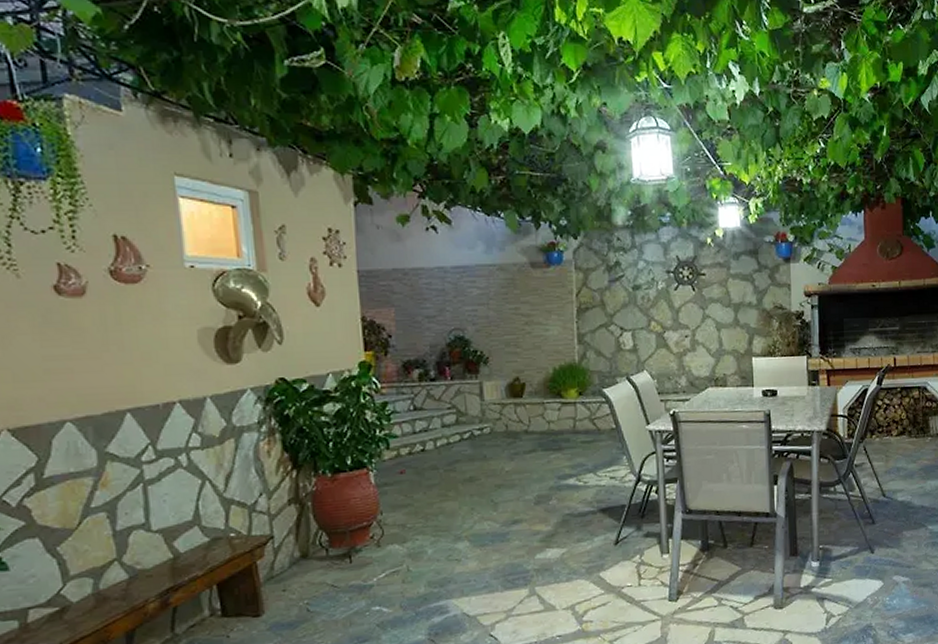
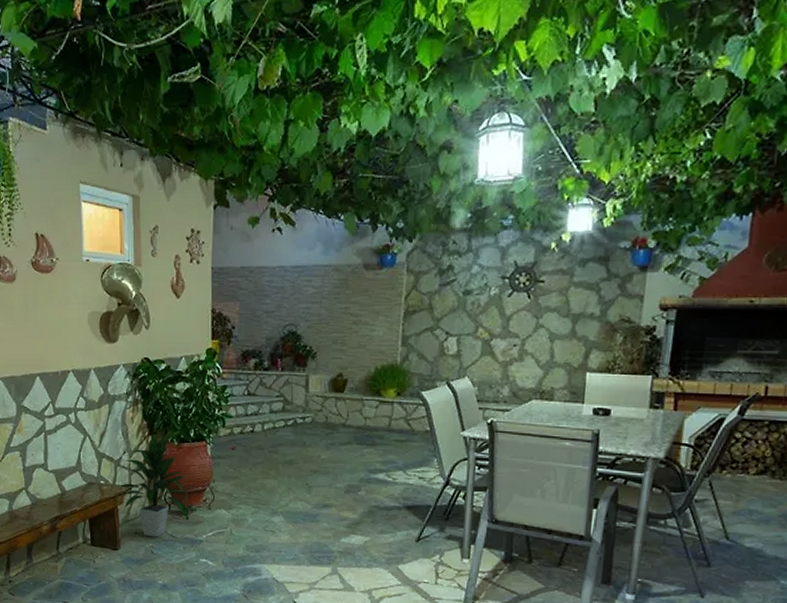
indoor plant: none [255,463,355,592] -> present [118,432,190,538]

